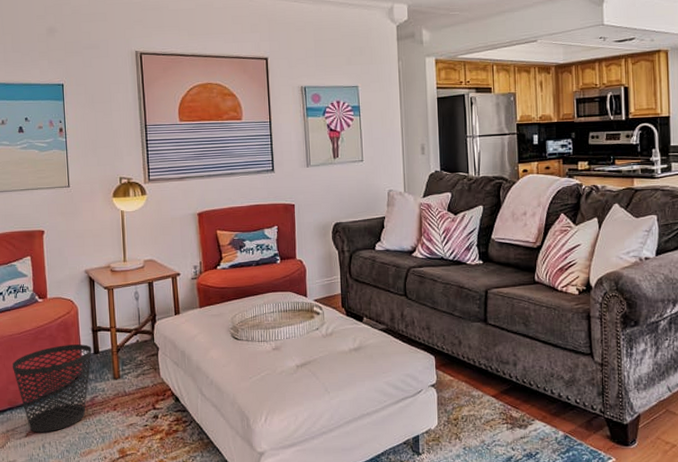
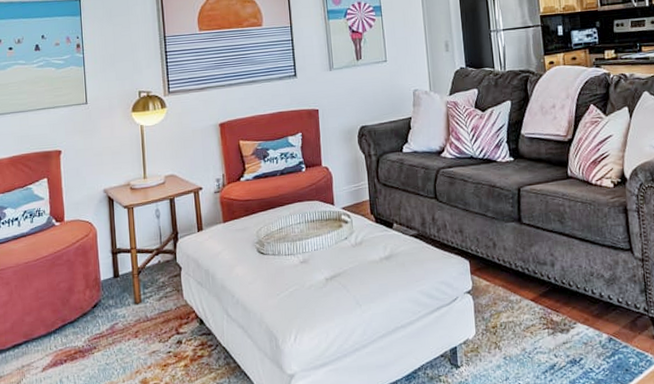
wastebasket: present [12,344,92,433] -> none [27,268,112,367]

